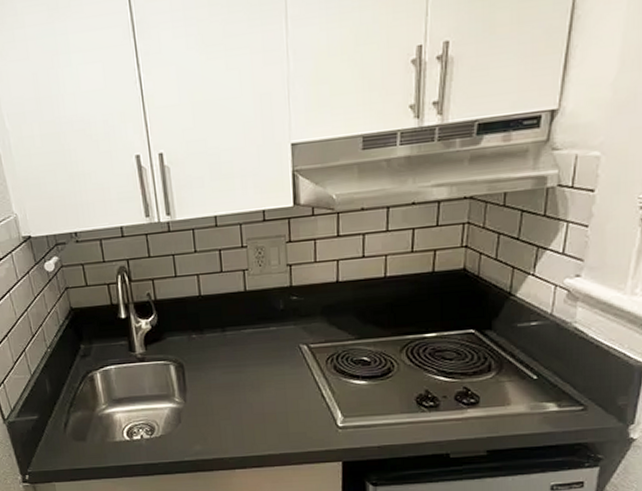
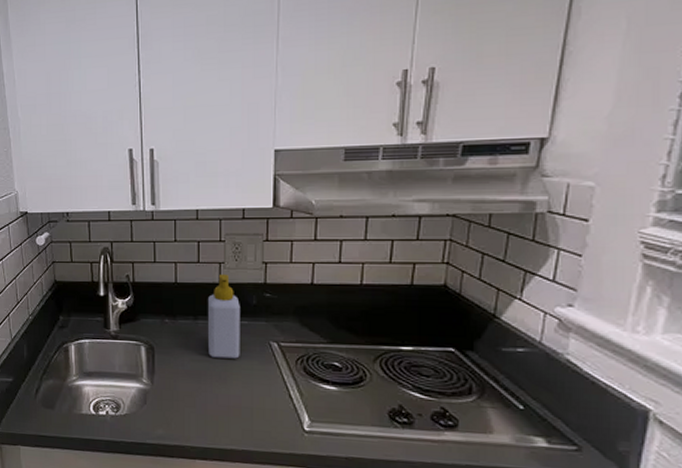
soap bottle: none [234,280,271,368] -> present [208,274,240,359]

